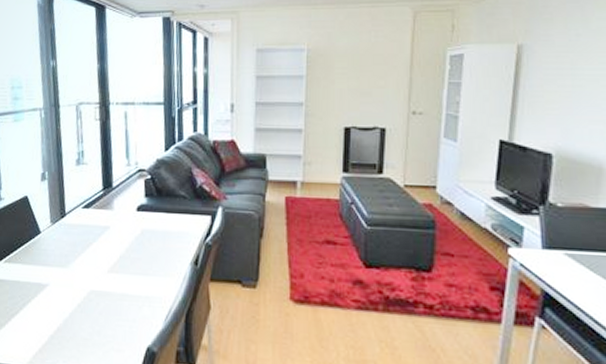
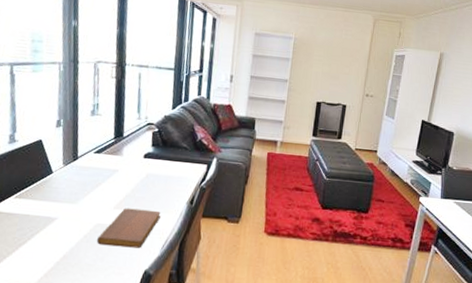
notebook: none [91,271,161,320] -> present [96,208,161,249]

